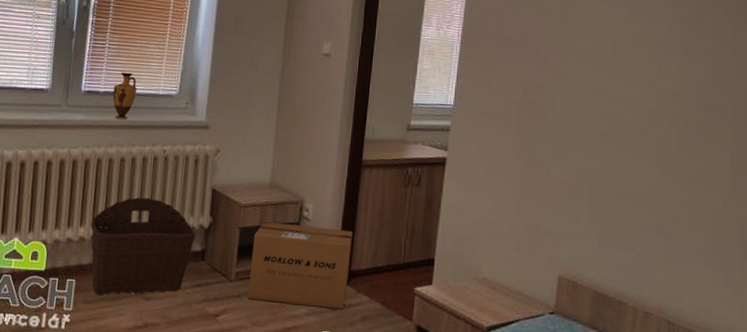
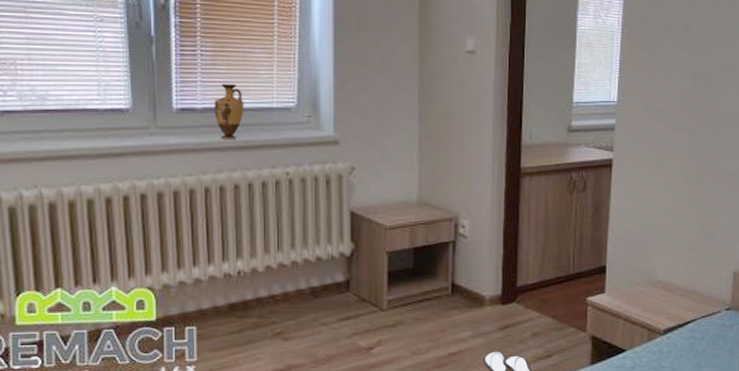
wicker basket: present [90,197,196,295] -> none [206,228,336,341]
box: present [248,222,353,310] -> none [404,243,516,329]

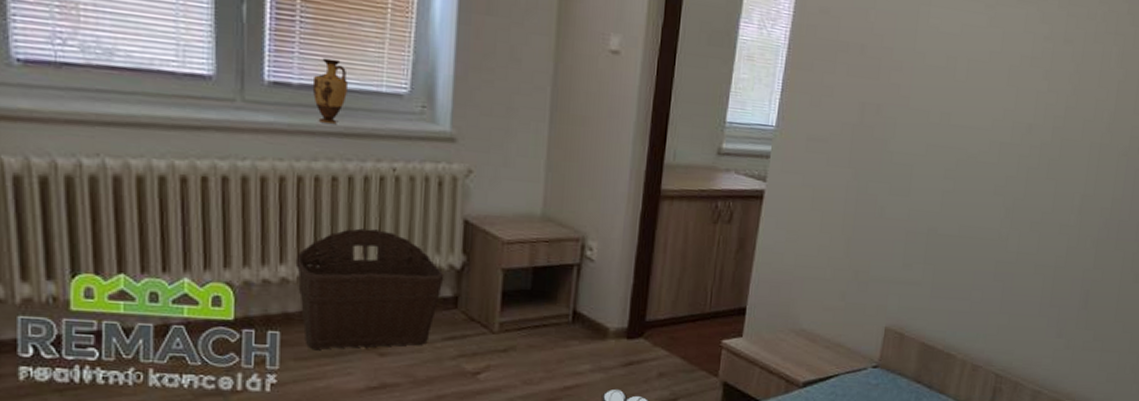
wicker basket: none [206,228,336,341] -> present [295,228,444,351]

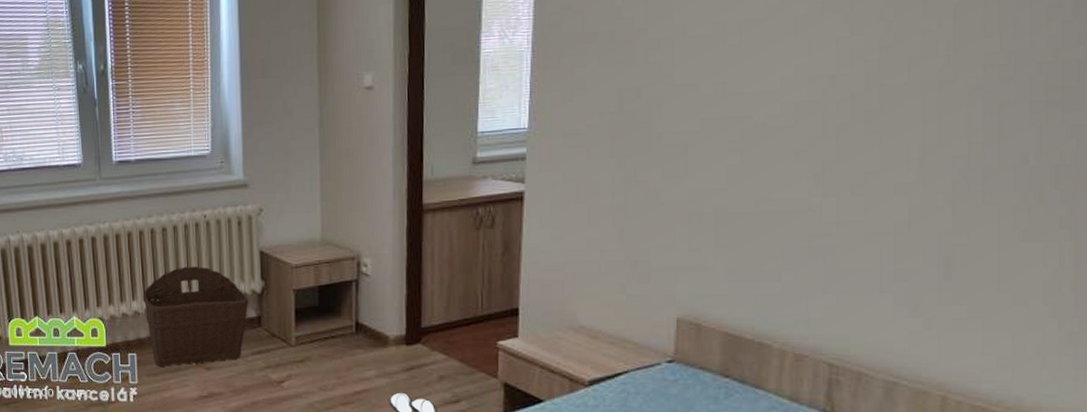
vase: present [312,57,349,124] -> none [144,136,168,187]

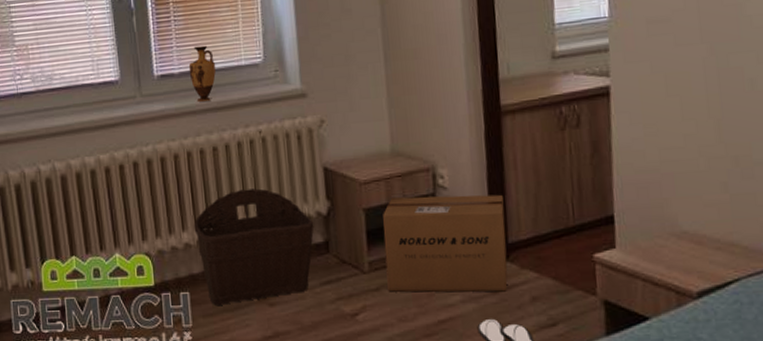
vase: none [144,136,168,187] -> present [188,45,216,102]
box: none [310,281,420,370] -> present [383,194,508,293]

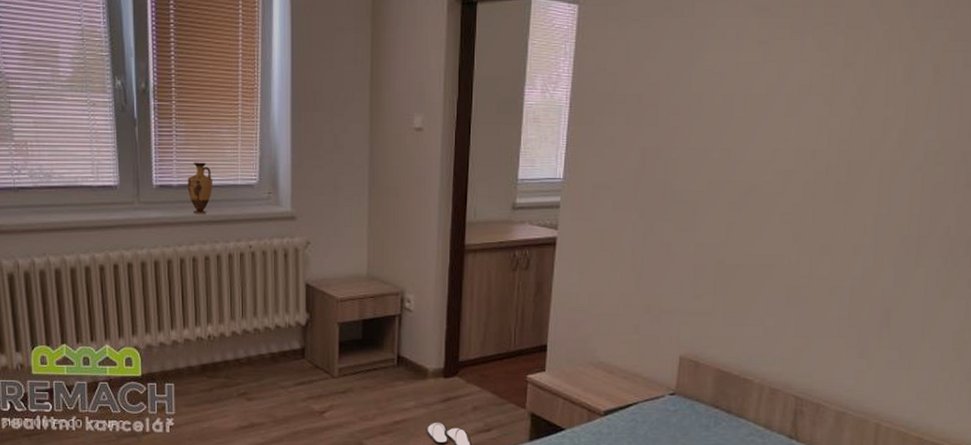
wicker basket: present [193,188,315,307] -> none [182,297,293,398]
box: present [383,194,508,293] -> none [353,315,459,401]

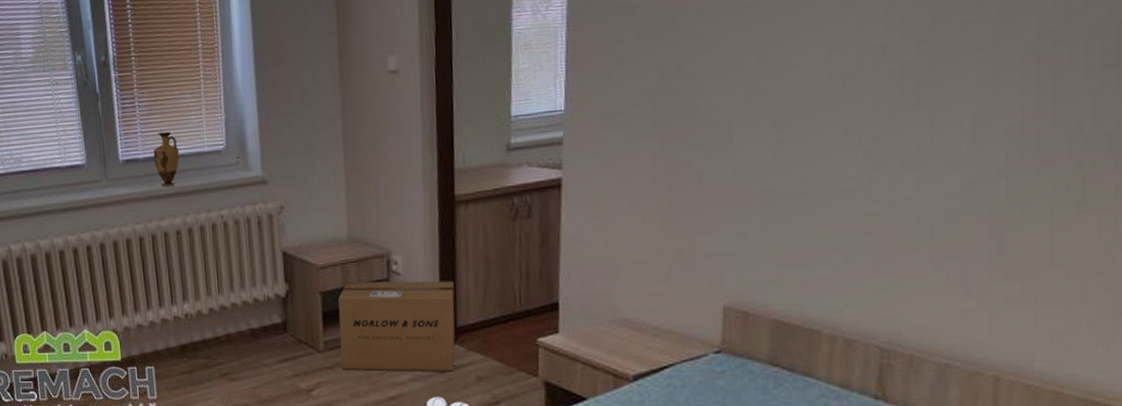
box: none [353,315,459,401] -> present [338,280,456,372]

